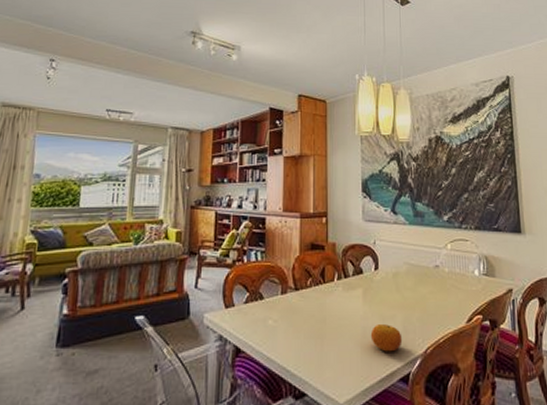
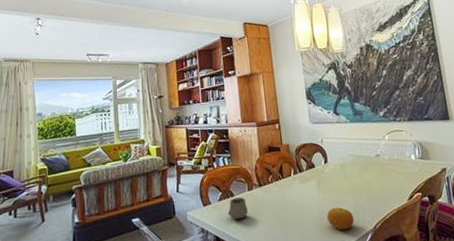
cup: none [253,302,278,328] -> present [227,197,248,220]

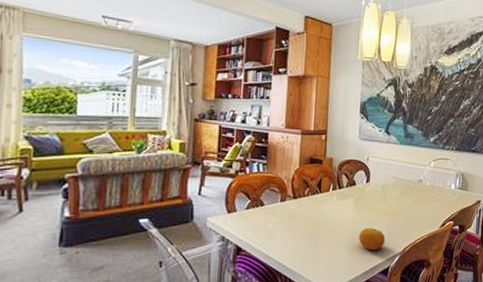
cup: present [227,197,248,220] -> none [254,208,277,230]

